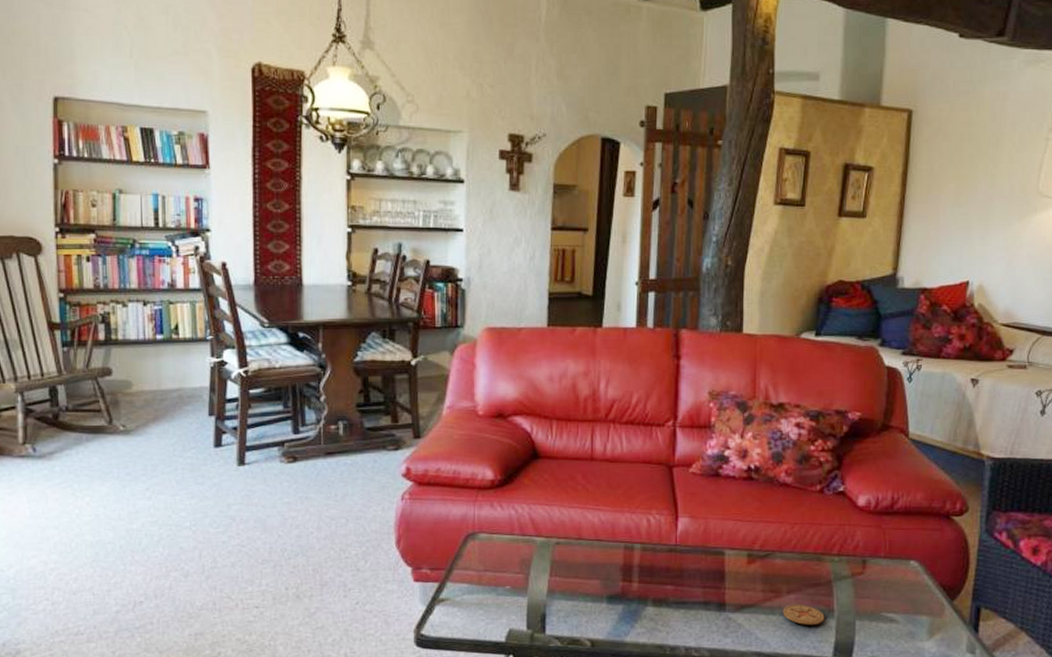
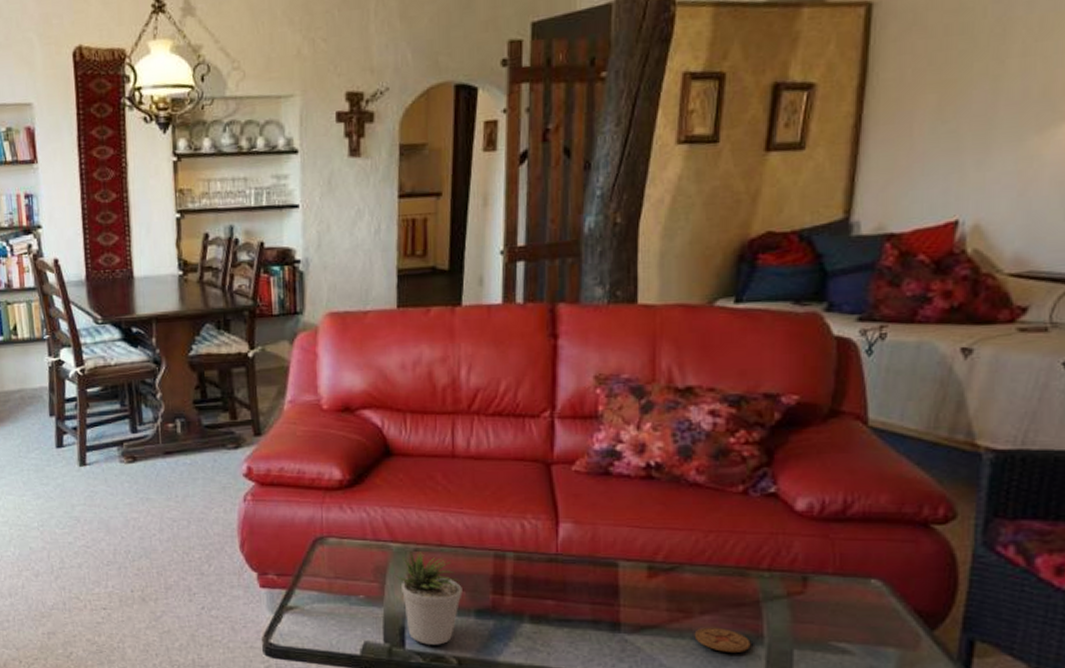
potted plant: none [539,544,597,629] -> present [395,550,463,645]

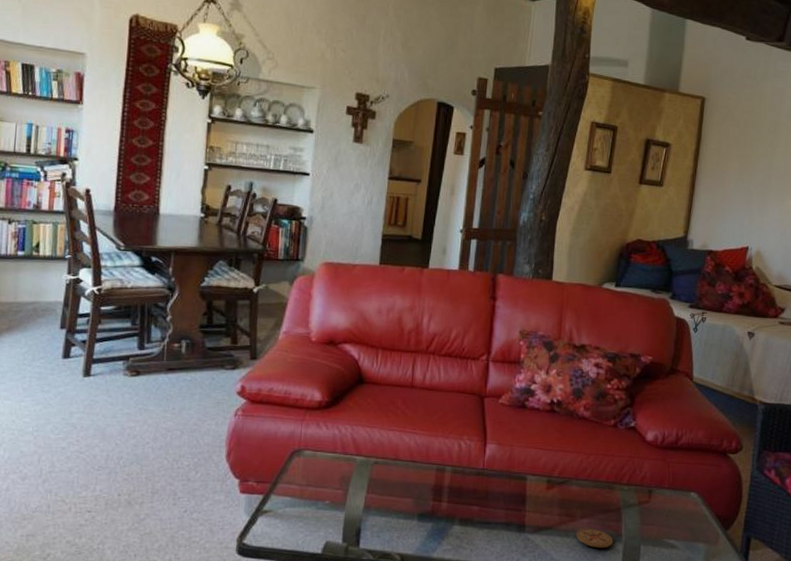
potted plant: present [395,550,463,645] -> none [357,463,410,544]

